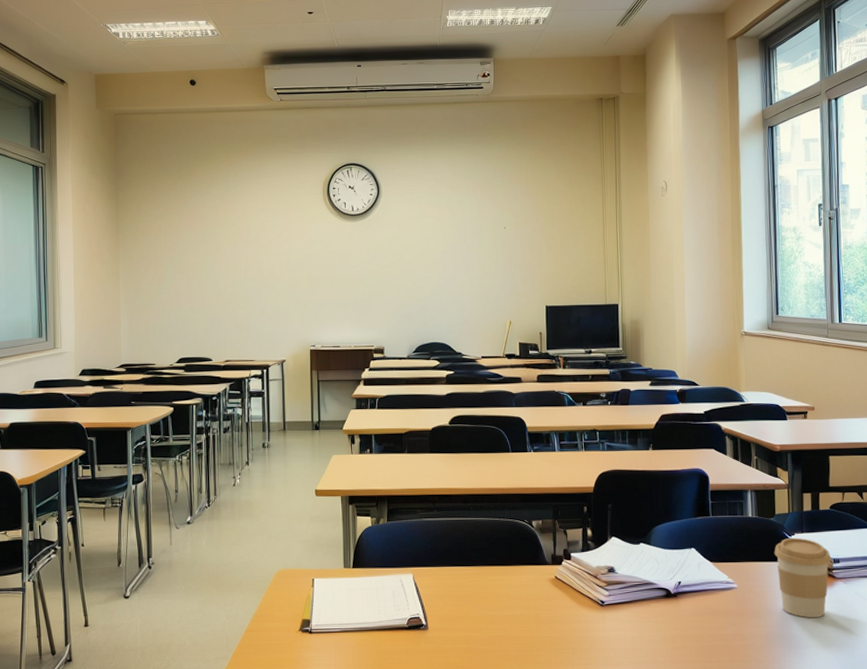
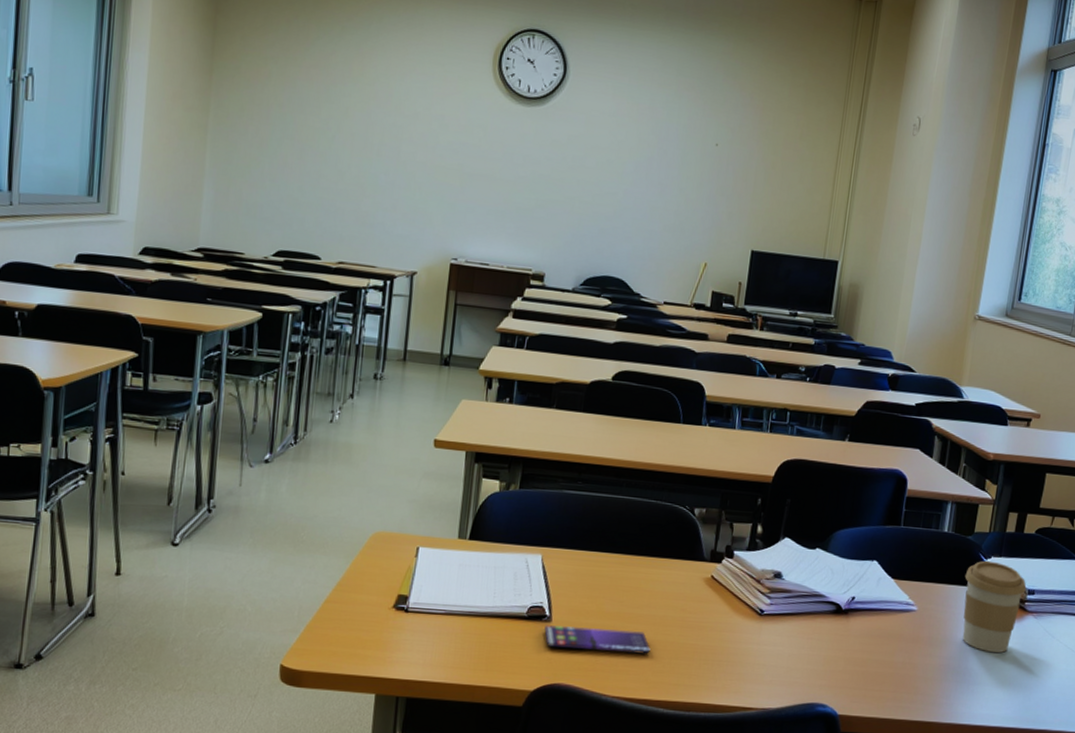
smartphone: none [423,630,514,652] -> present [544,625,651,654]

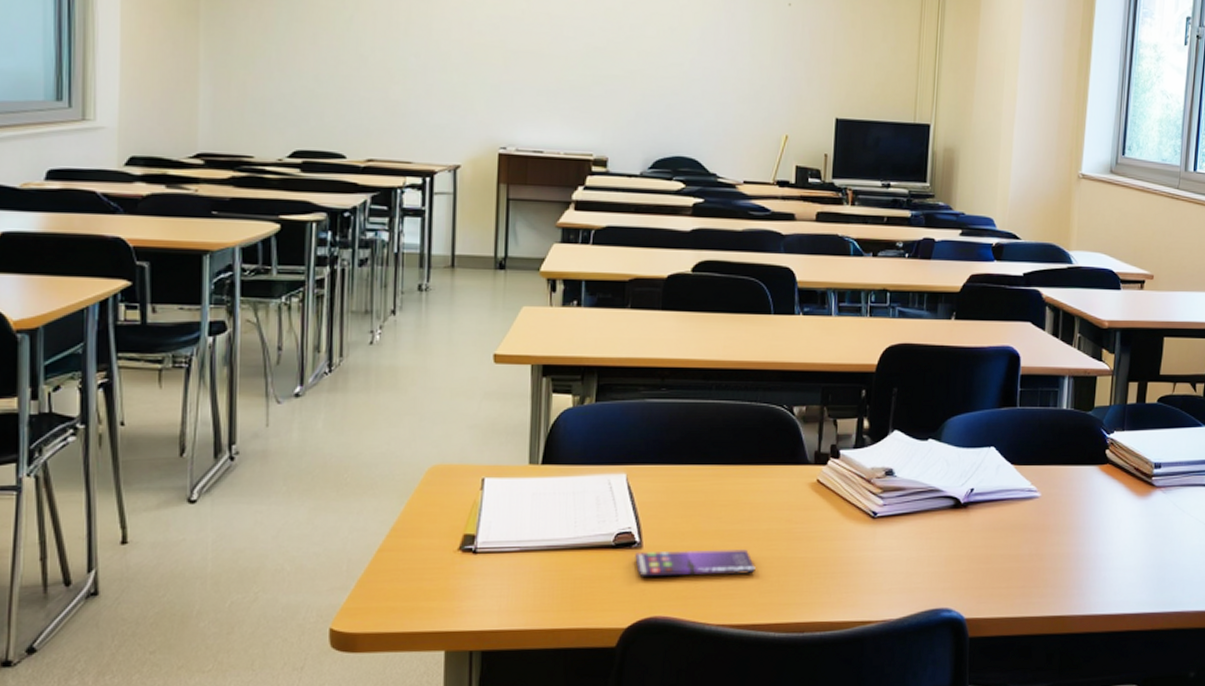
coffee cup: present [962,560,1027,653] -> none [1087,436,1152,535]

